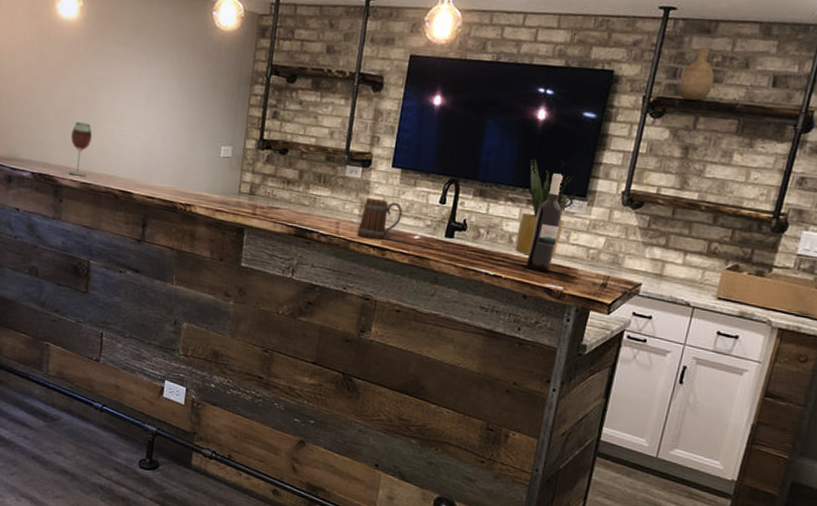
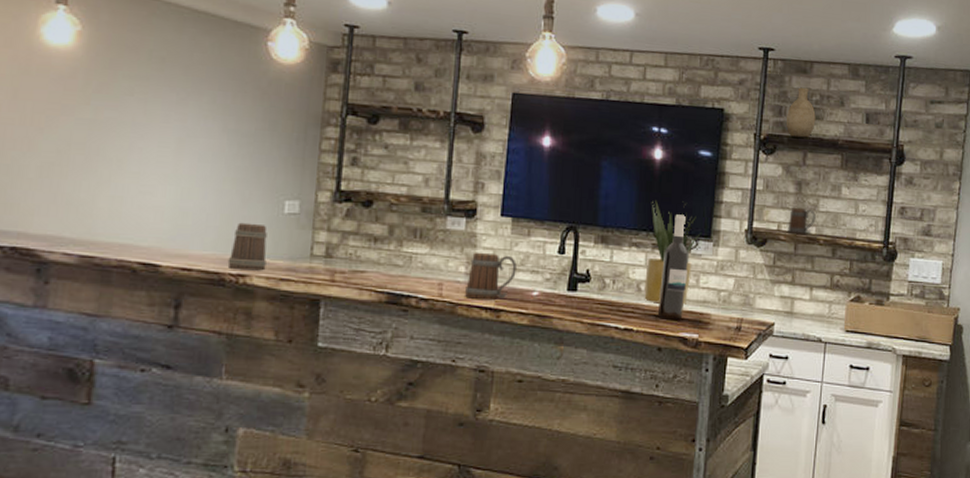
wineglass: present [68,122,93,177] -> none [59,177,97,248]
beer mug: none [179,162,208,203] -> present [227,222,267,271]
beer mug: none [667,172,701,201] -> present [787,208,816,235]

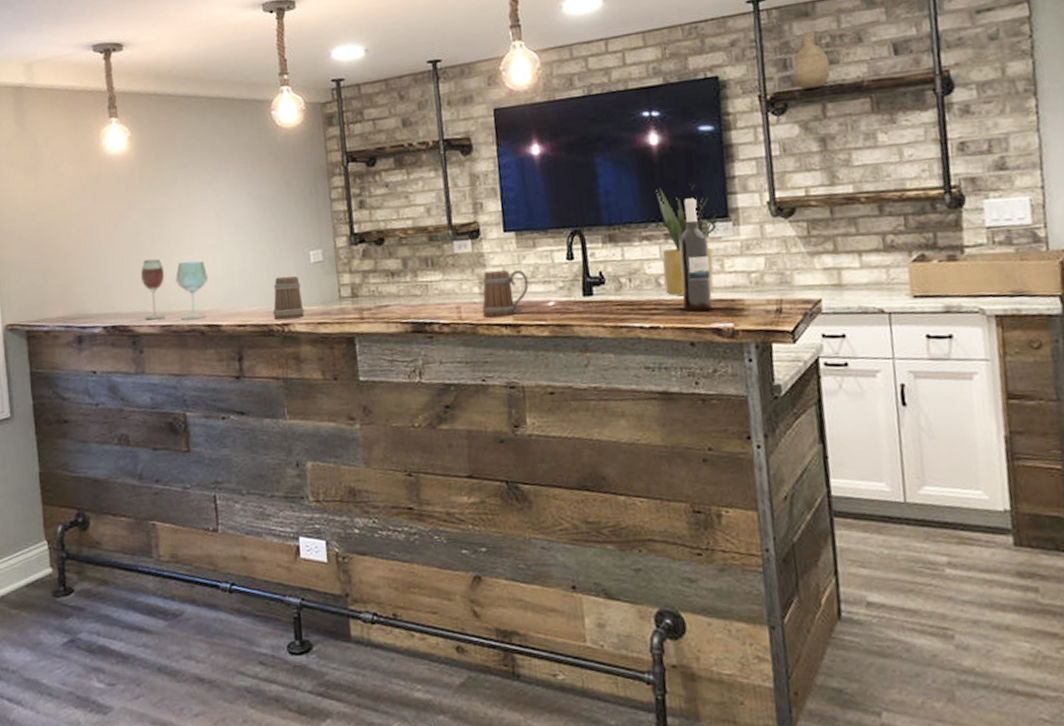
wineglass: none [59,177,97,248] -> present [140,259,165,320]
wine glass: none [107,188,153,255] -> present [176,261,208,320]
beer mug: present [787,208,816,235] -> none [818,165,851,198]

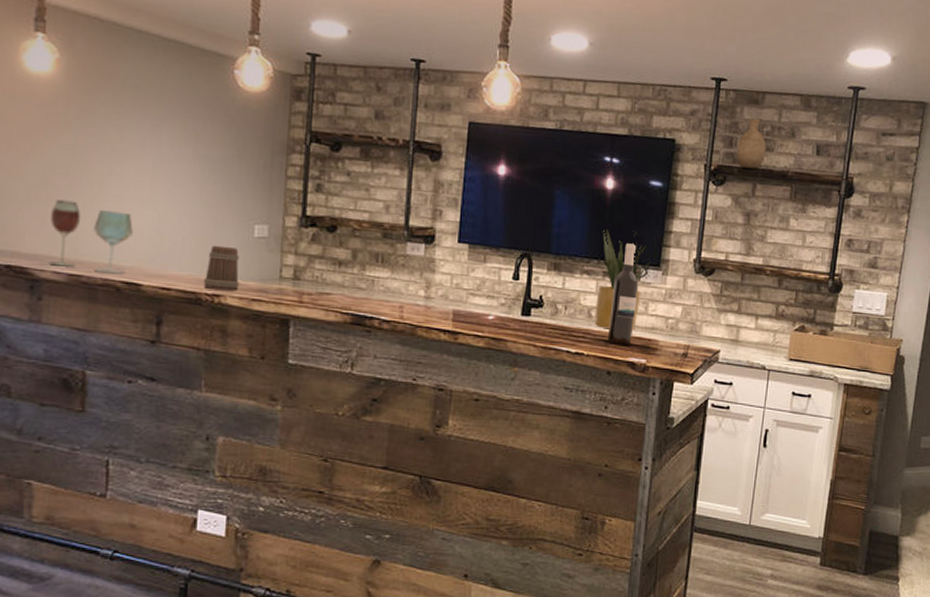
beer mug: present [482,270,529,318] -> none [425,277,473,324]

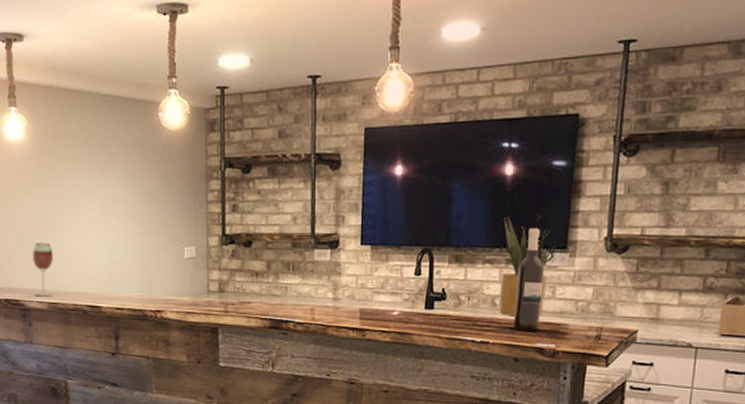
wine glass: present [93,210,133,275] -> none [63,247,92,300]
beer mug: present [203,245,239,292] -> none [147,268,176,307]
decorative vase: present [737,118,766,171] -> none [651,77,687,135]

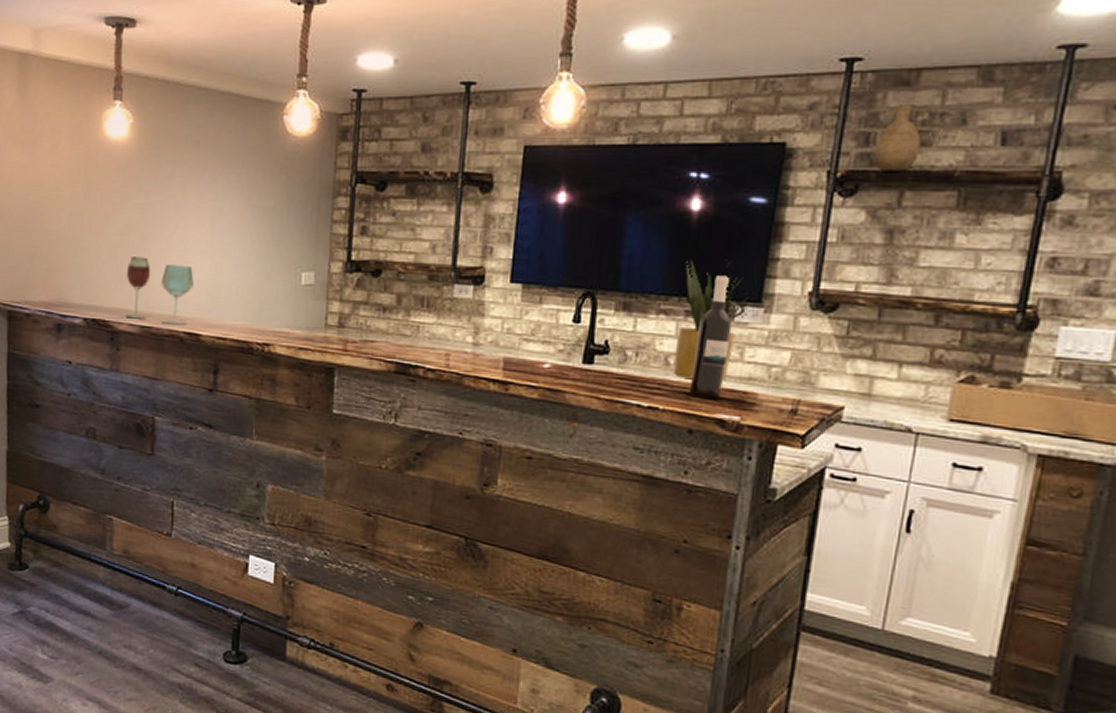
wine glass: none [63,247,92,300] -> present [161,265,194,325]
decorative vase: none [651,77,687,135] -> present [875,105,921,174]

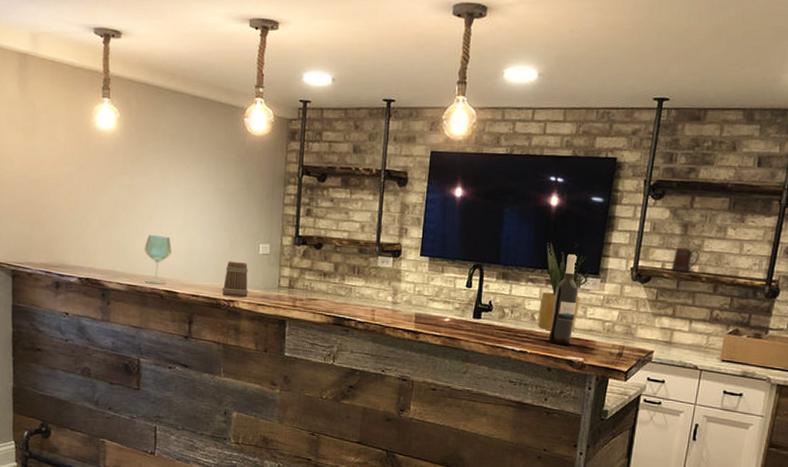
wineglass: present [125,257,151,319] -> none [114,228,136,279]
beer mug: none [254,294,287,340] -> present [222,261,248,298]
beer mug: none [869,263,913,298] -> present [671,248,700,273]
decorative vase: present [875,105,921,174] -> none [676,134,707,184]

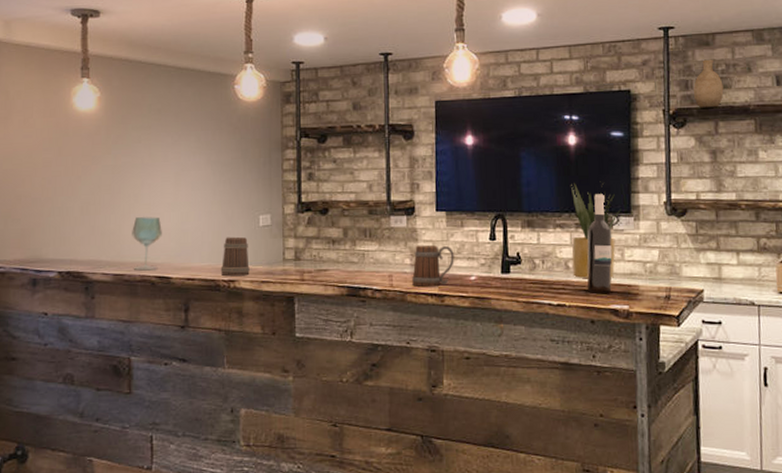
beer mug: none [392,285,432,325] -> present [412,244,454,288]
beer mug: present [671,248,700,273] -> none [707,176,735,202]
decorative vase: none [676,134,707,184] -> present [693,59,724,109]

